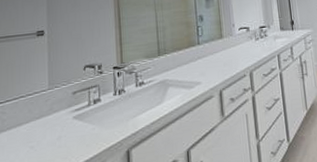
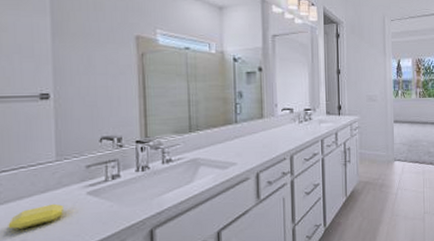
soap bar: none [9,128,55,155] -> present [8,203,65,230]

